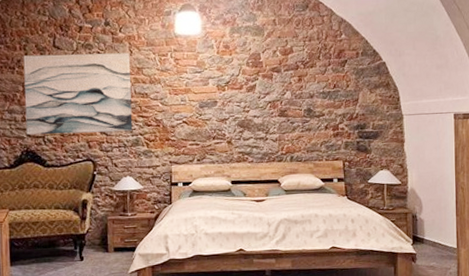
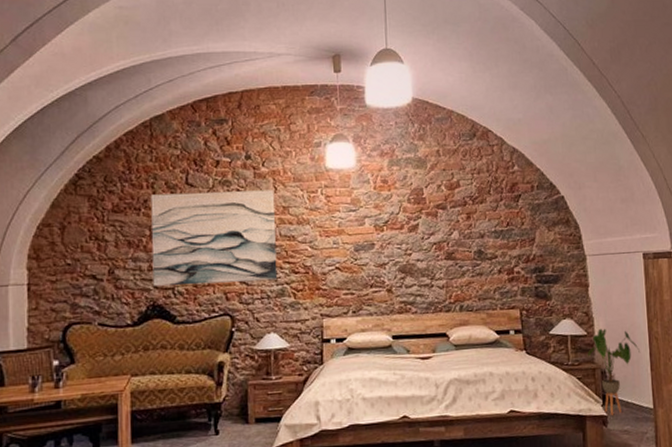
house plant: none [400,178,448,253] -> present [587,328,641,415]

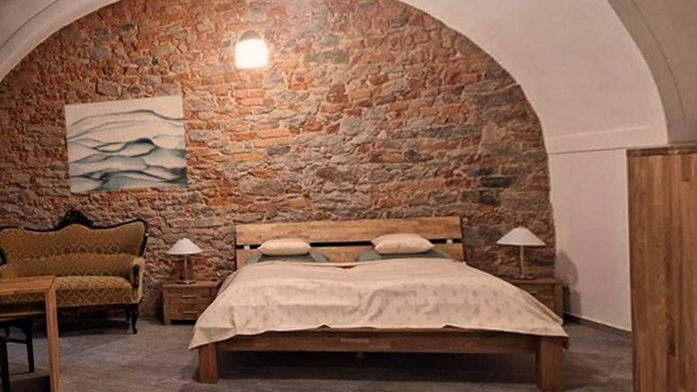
house plant: present [587,328,641,415] -> none [544,238,618,337]

